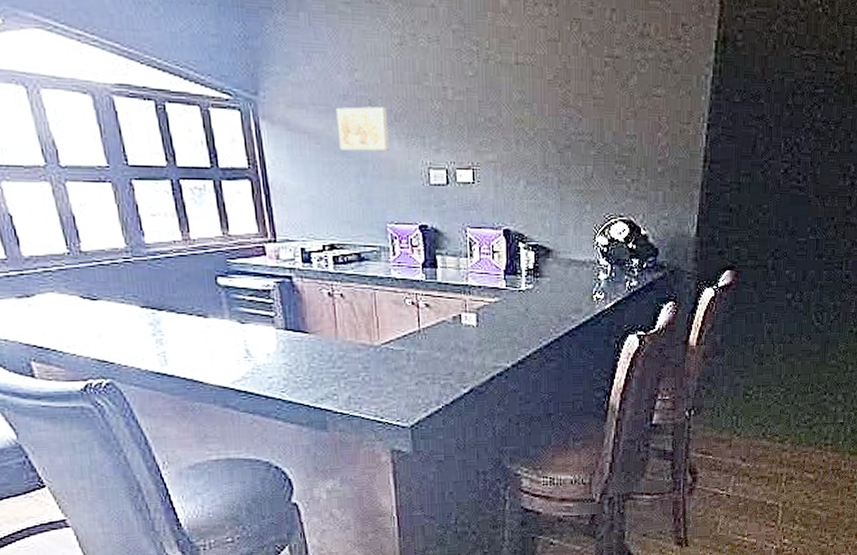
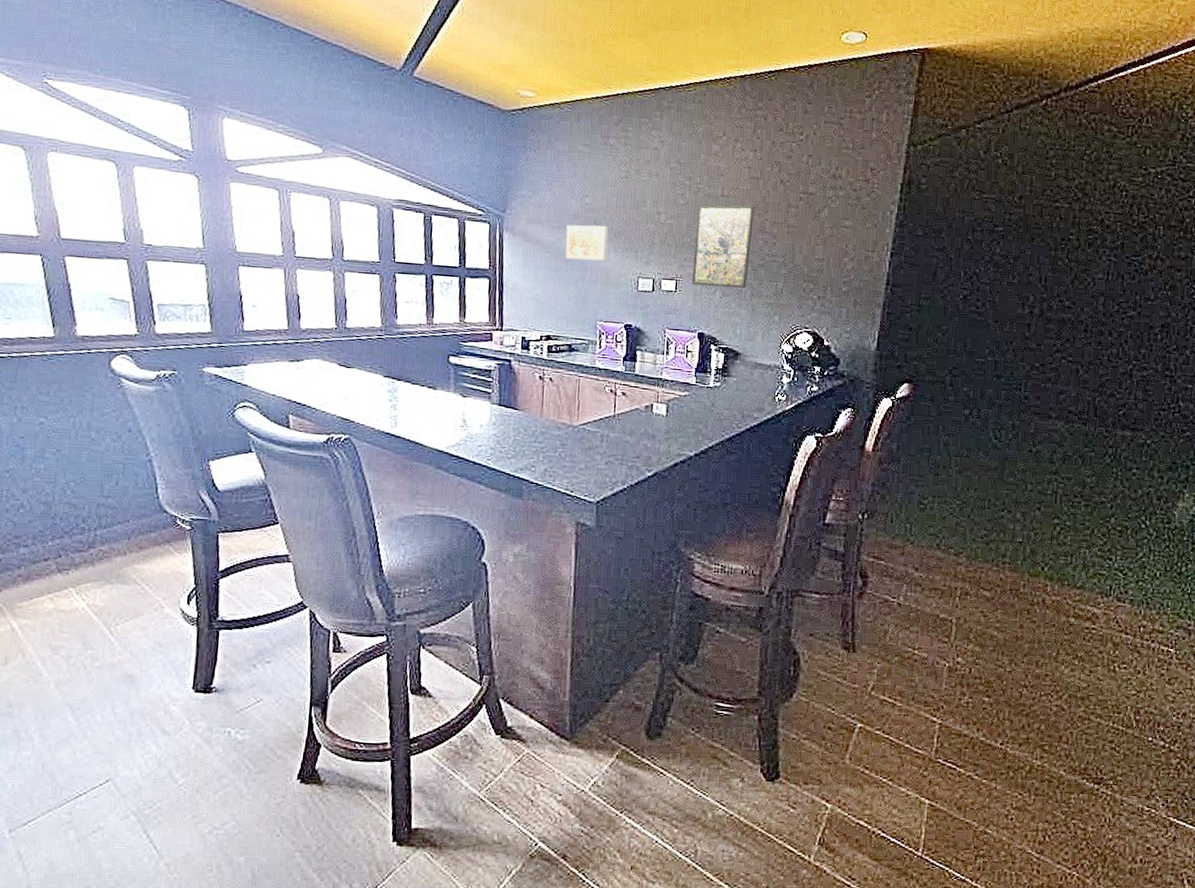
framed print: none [489,73,555,175] -> present [691,204,755,289]

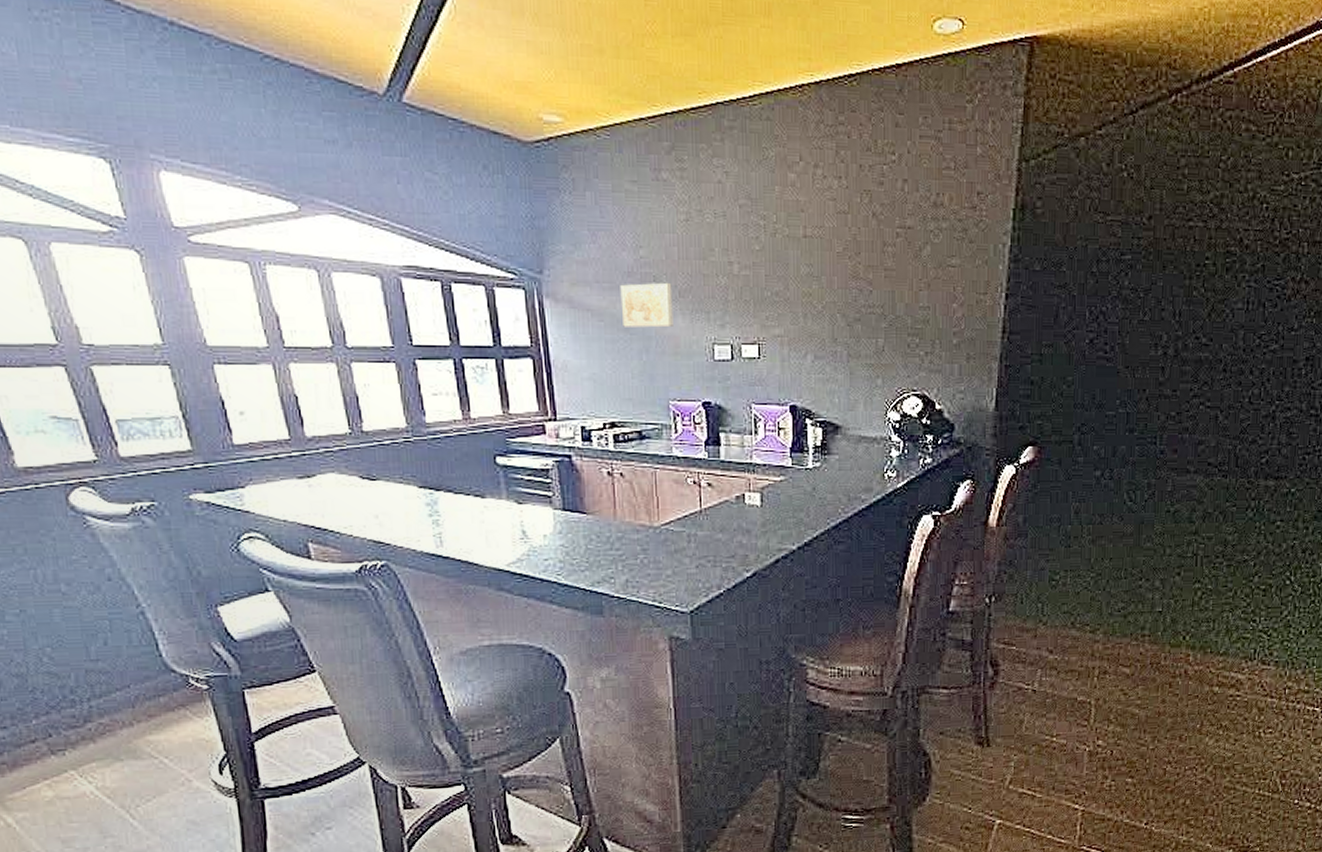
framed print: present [691,204,755,289] -> none [776,245,844,349]

